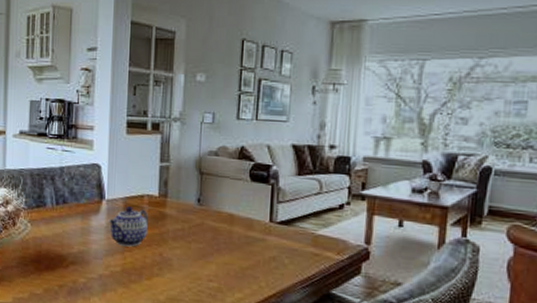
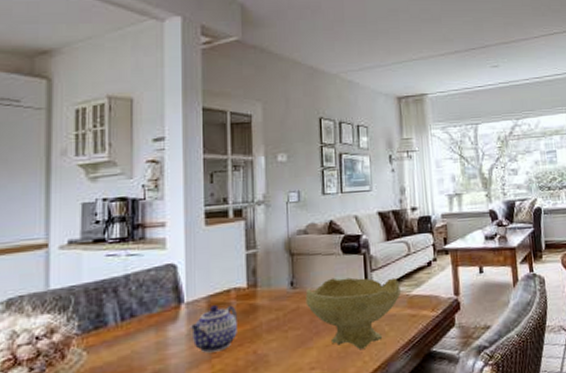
bowl: none [210,202,306,275] -> present [305,277,401,349]

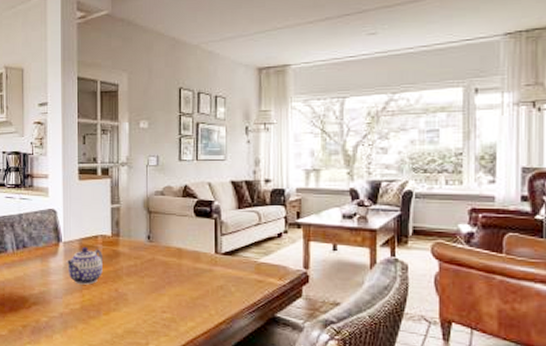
bowl: present [305,277,401,349] -> none [160,237,249,303]

